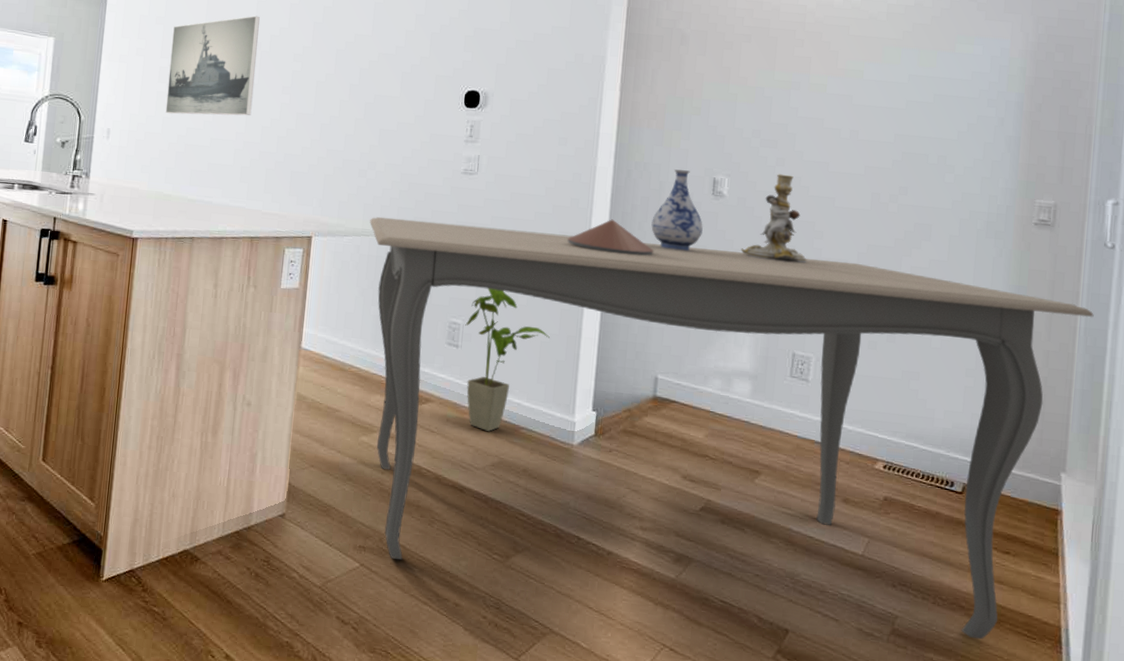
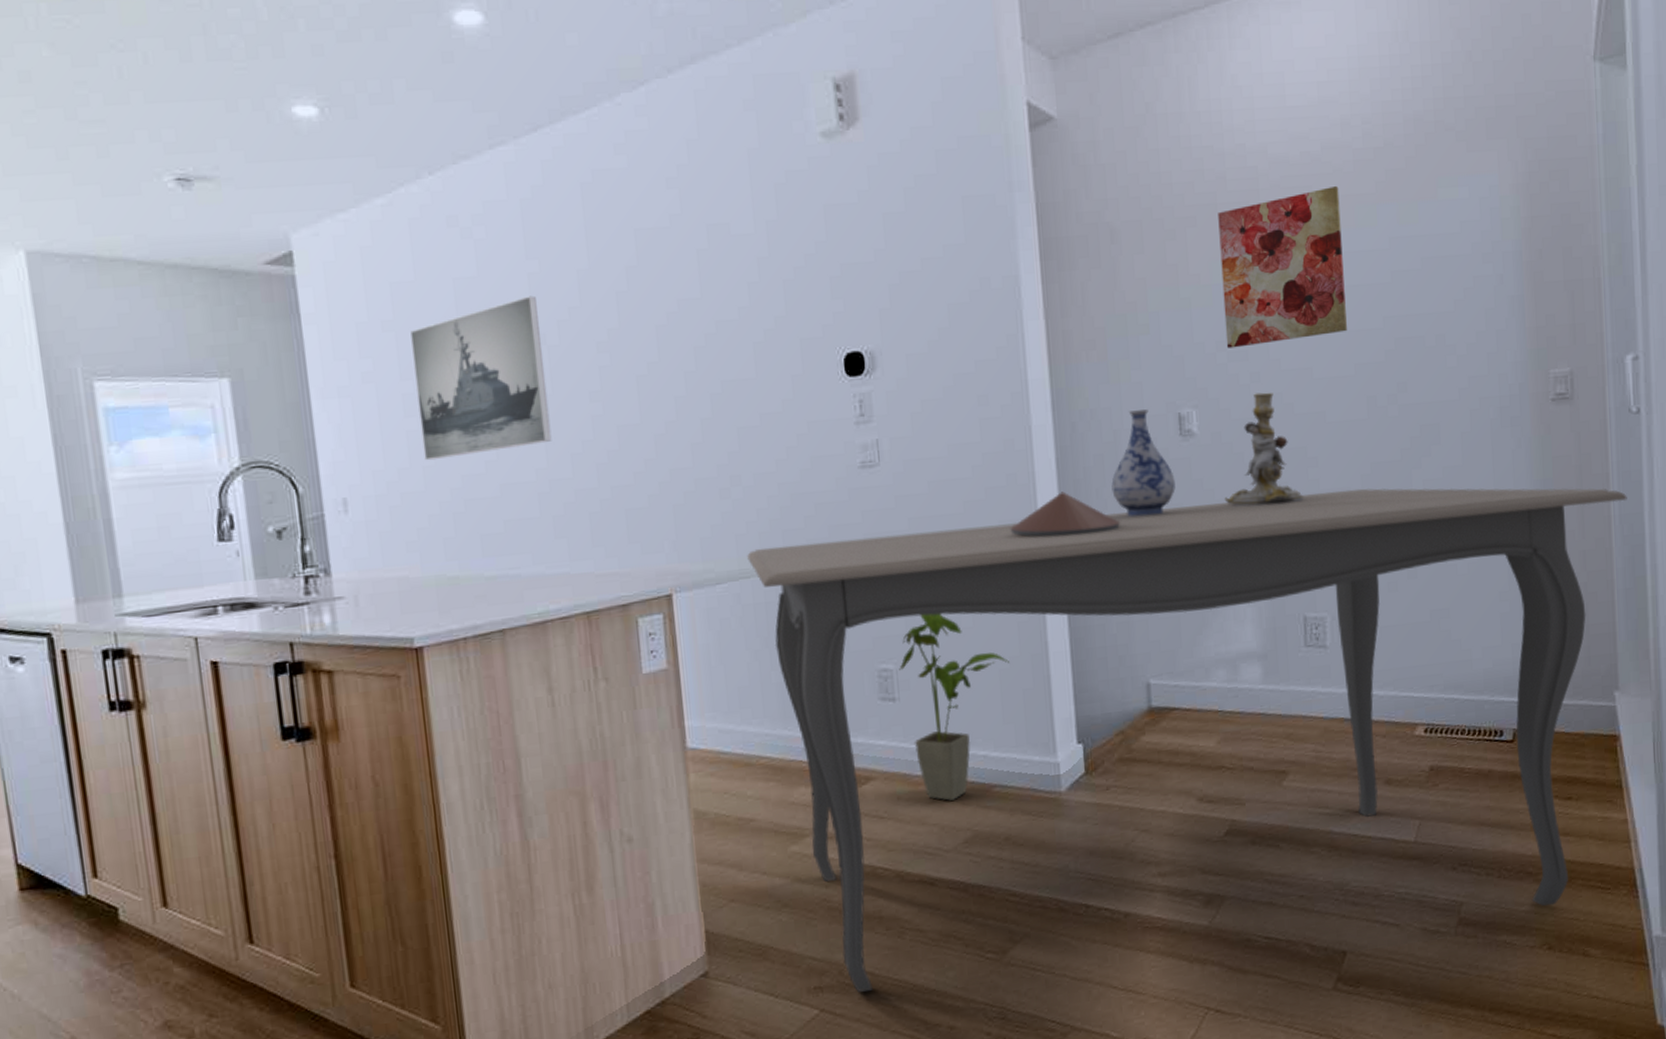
wall art: none [761,29,872,140] -> present [1218,185,1347,348]

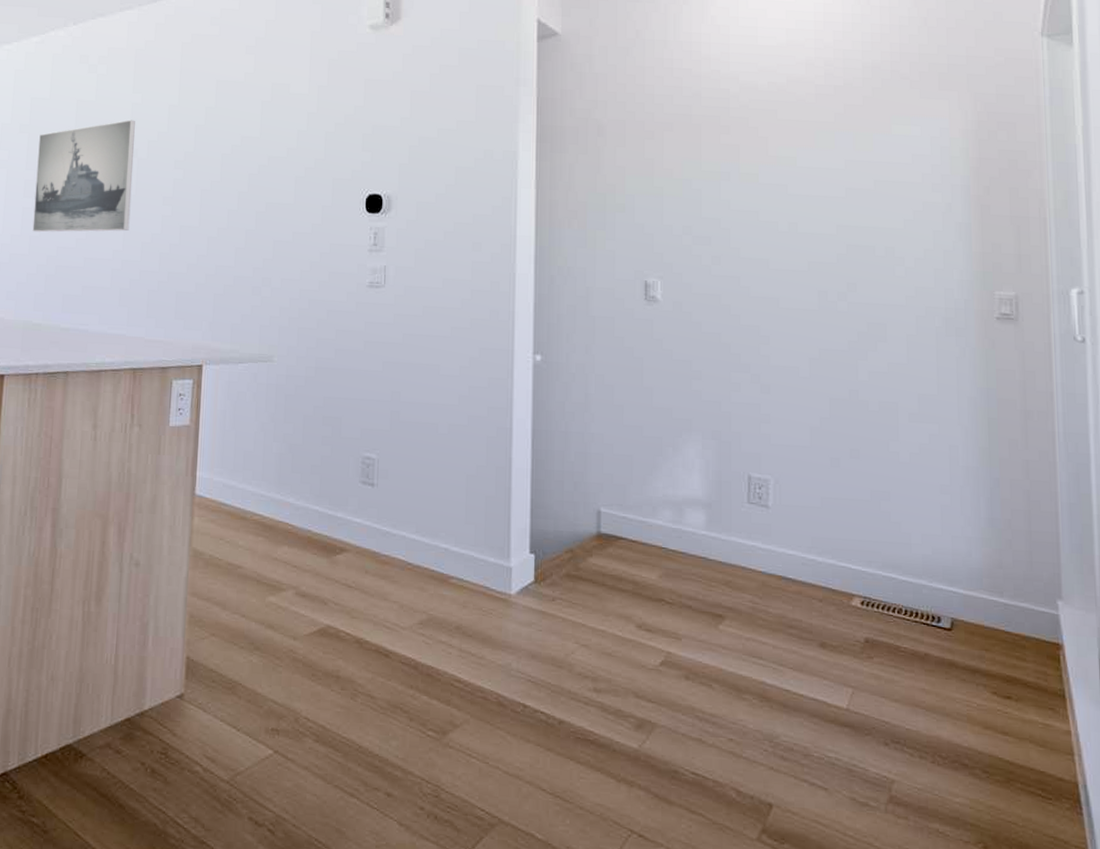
dining table: present [747,488,1627,992] -> none [267,339,1072,804]
house plant: present [899,613,1009,801] -> none [380,416,476,583]
decorative bowl: present [1010,491,1120,537] -> none [488,332,585,372]
vase: present [1111,409,1176,517] -> none [581,273,637,365]
wall art: present [1218,185,1347,348] -> none [692,112,803,234]
candlestick: present [1224,392,1304,507] -> none [681,274,754,373]

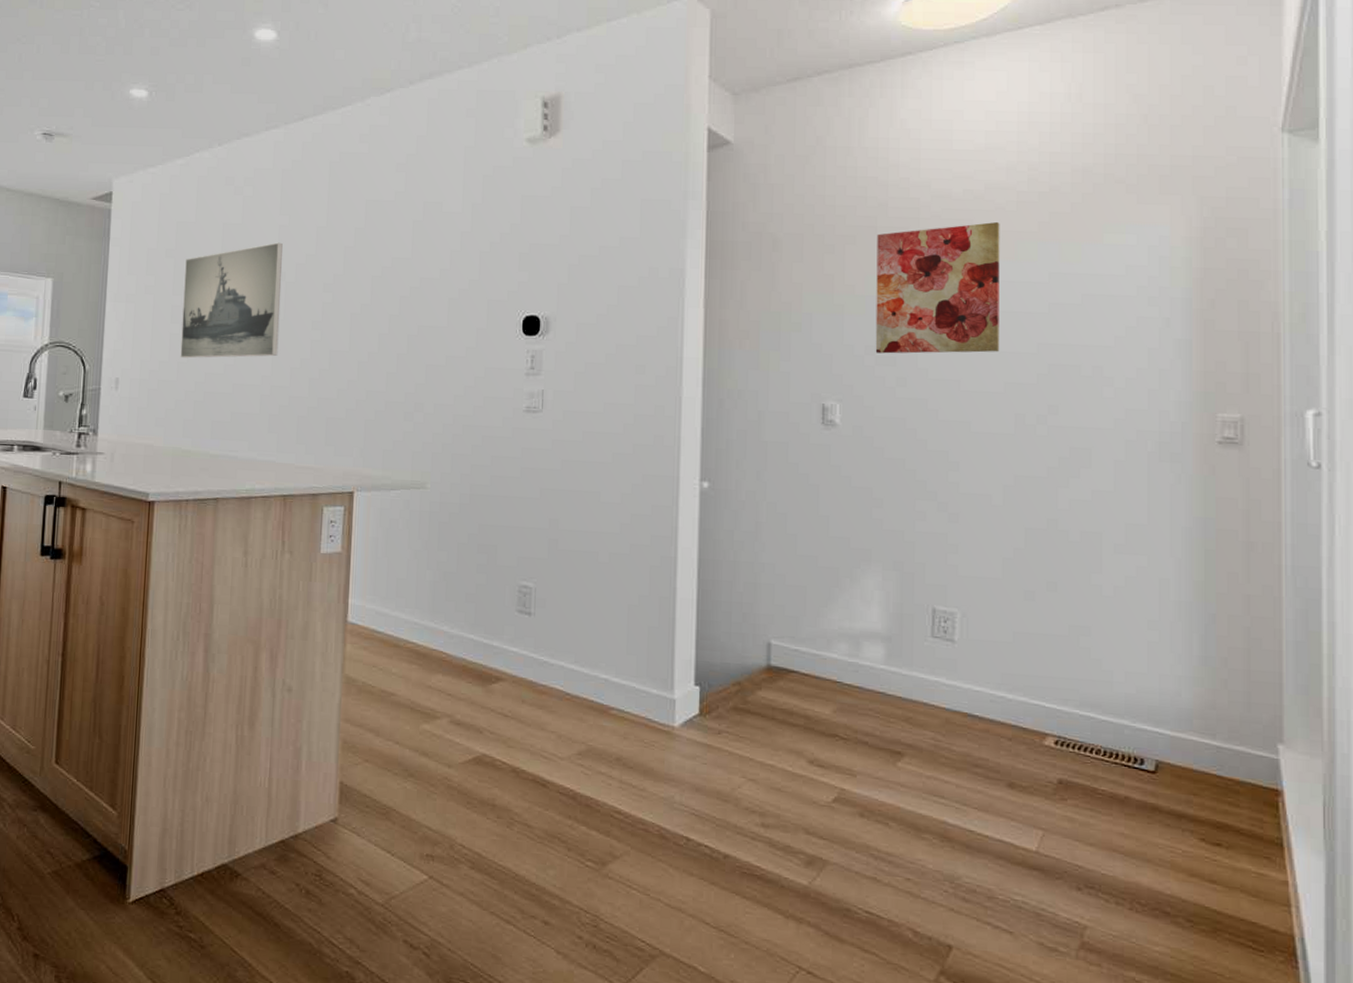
wall art: none [692,112,803,234] -> present [875,221,1000,354]

